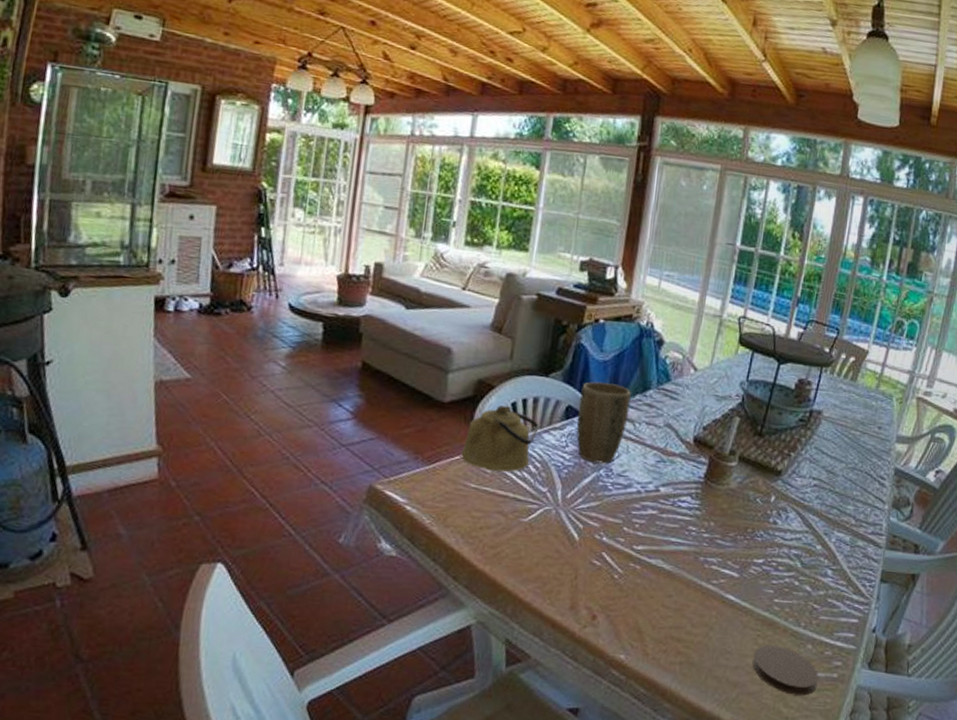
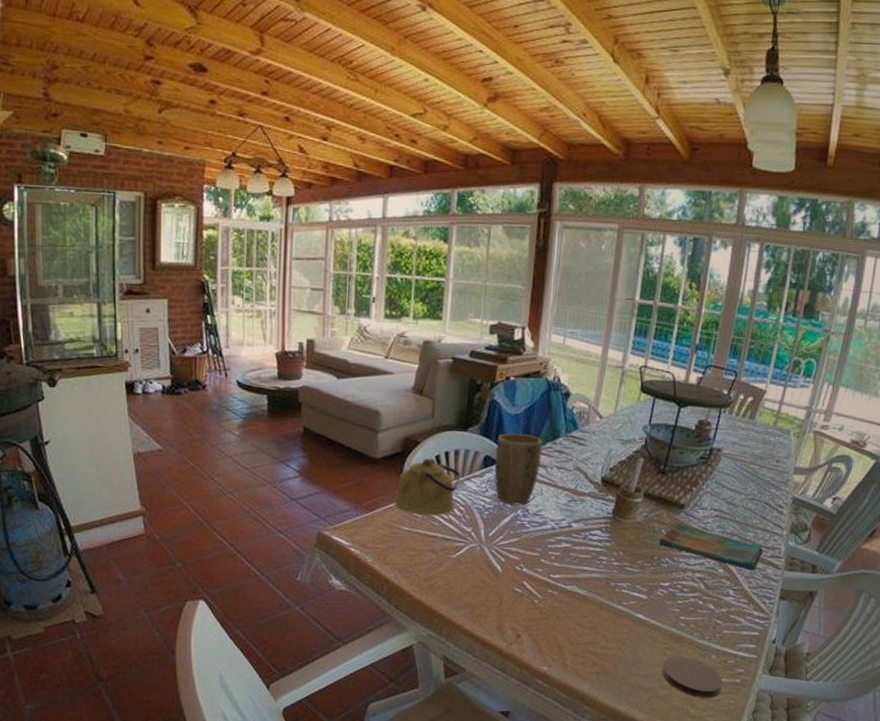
dish towel: none [753,492,864,549] -> present [658,523,764,571]

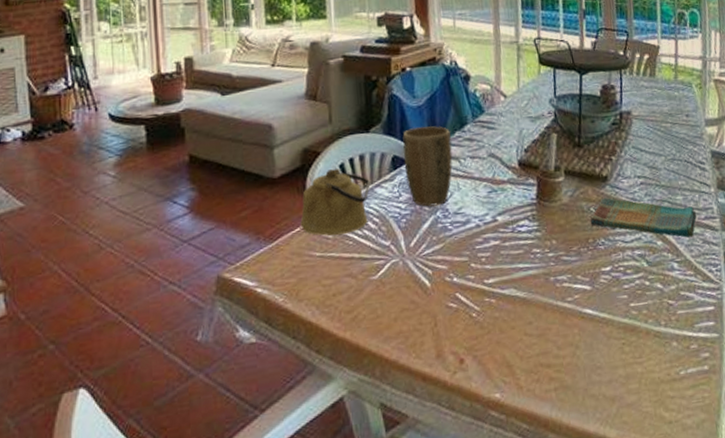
coaster: present [661,655,723,698] -> none [624,349,692,397]

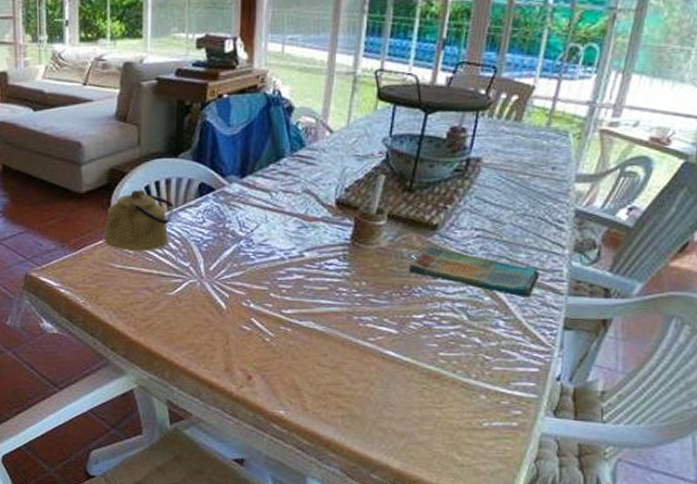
plant pot: present [403,126,453,207] -> none [211,156,264,235]

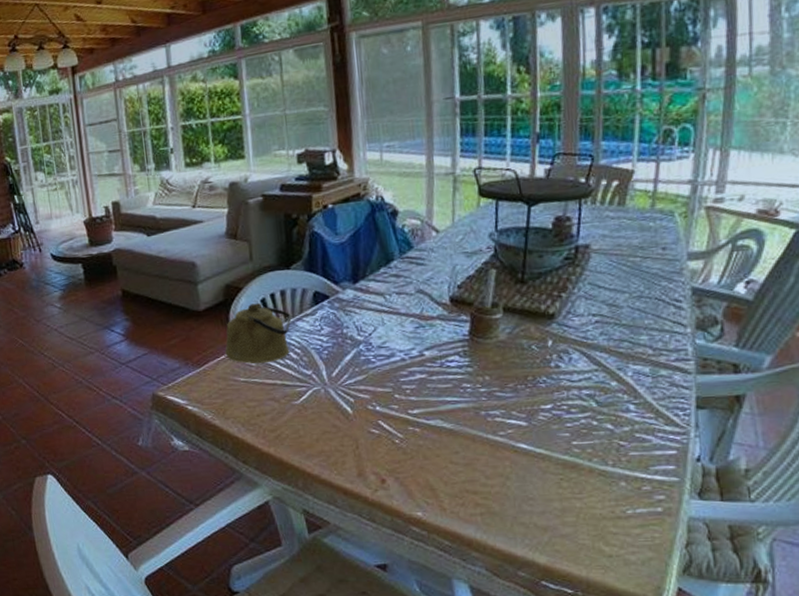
dish towel: present [408,247,540,298] -> none [530,336,665,380]

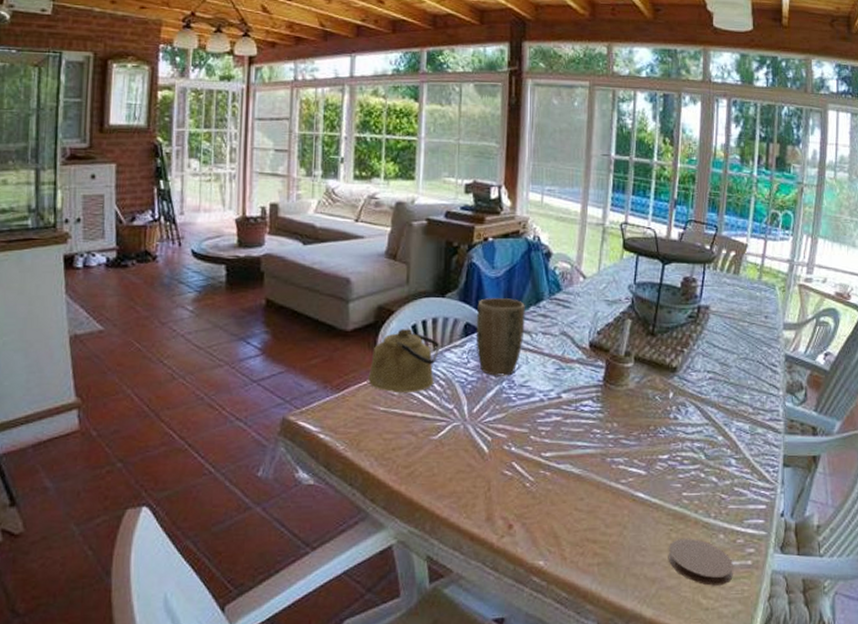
plant pot: none [324,262,377,340] -> present [476,297,525,376]
coaster: none [560,486,641,533] -> present [668,538,734,586]

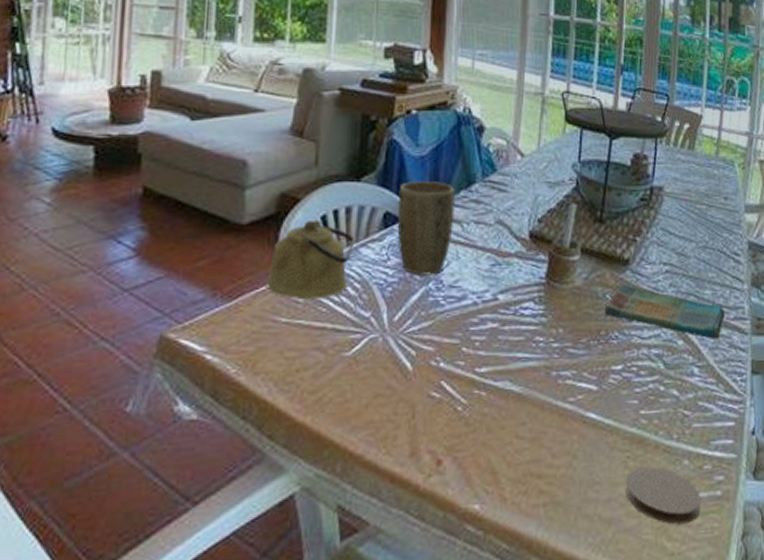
dish towel: none [653,388,762,436] -> present [604,284,726,339]

